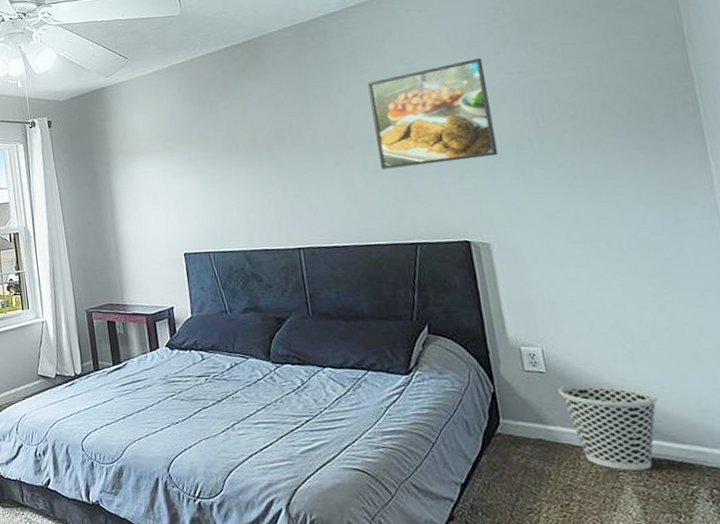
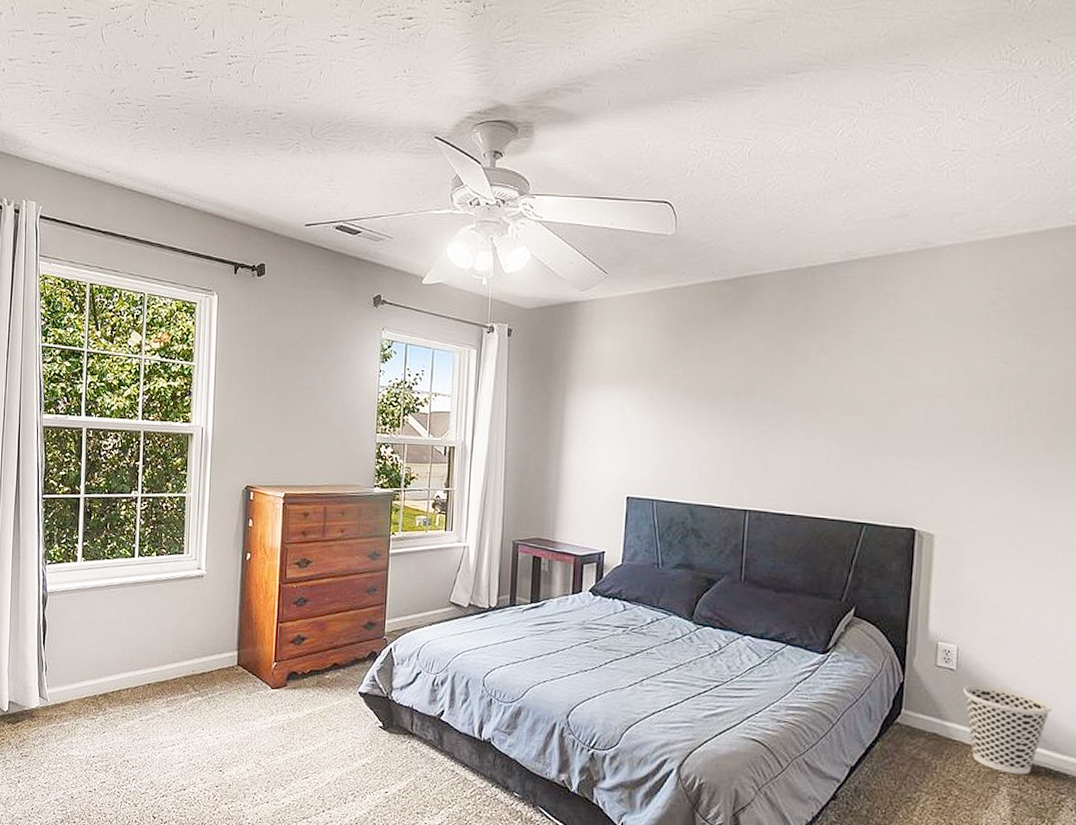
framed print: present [367,58,499,170] -> none [845,340,972,446]

